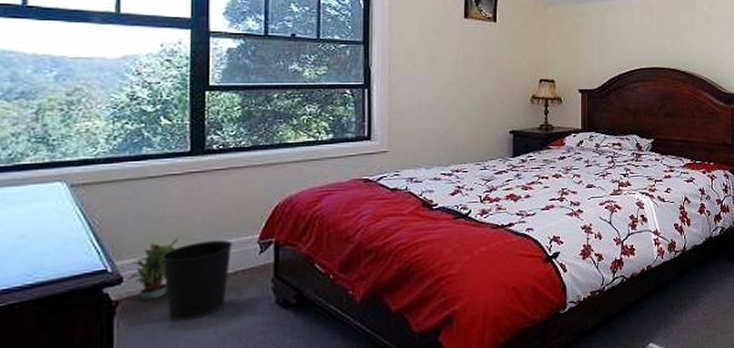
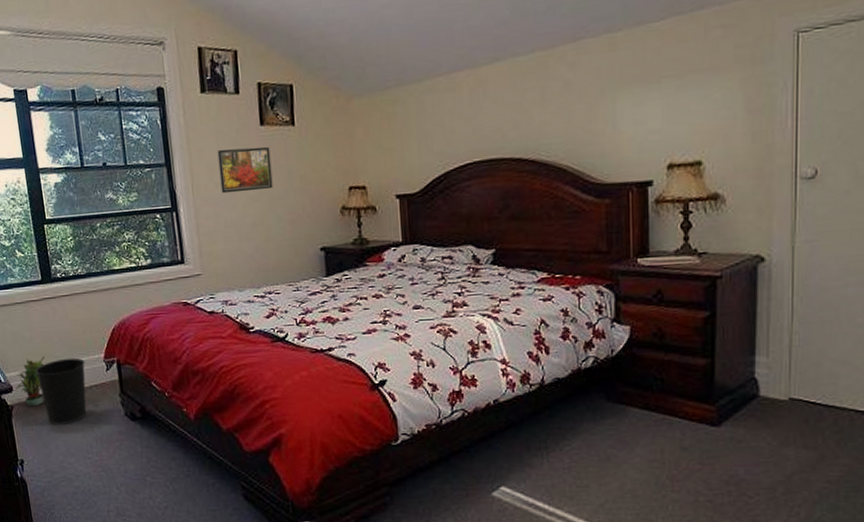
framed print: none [419,35,471,76] -> present [217,146,273,194]

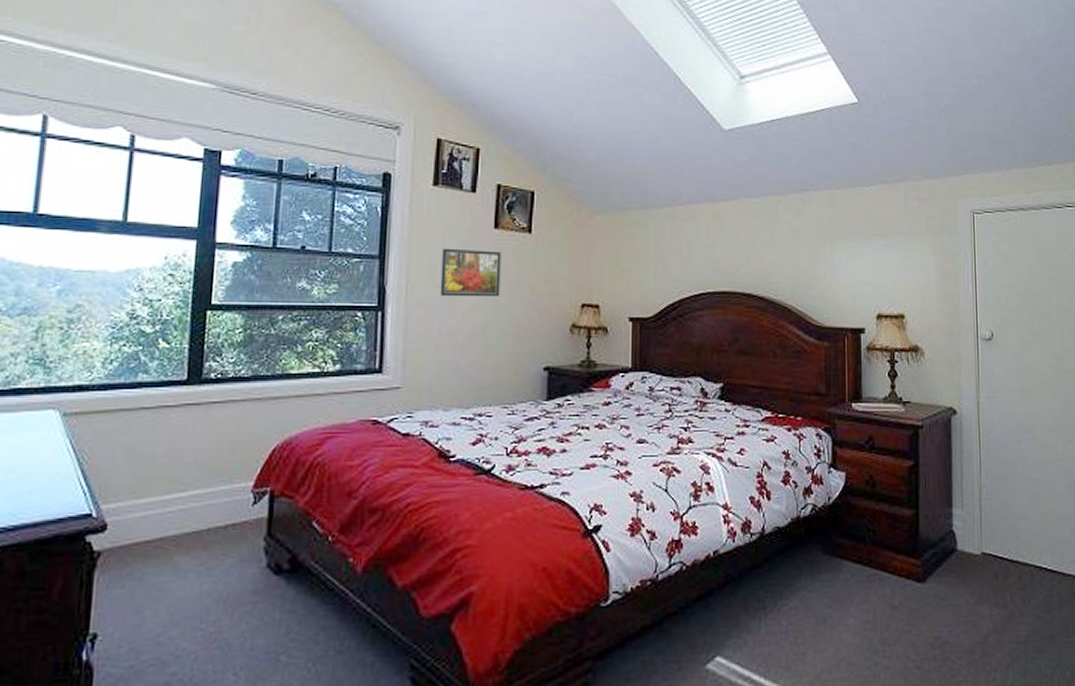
potted plant: present [15,355,45,407] -> none [111,481,167,554]
wastebasket: present [35,358,87,425] -> none [148,485,225,581]

